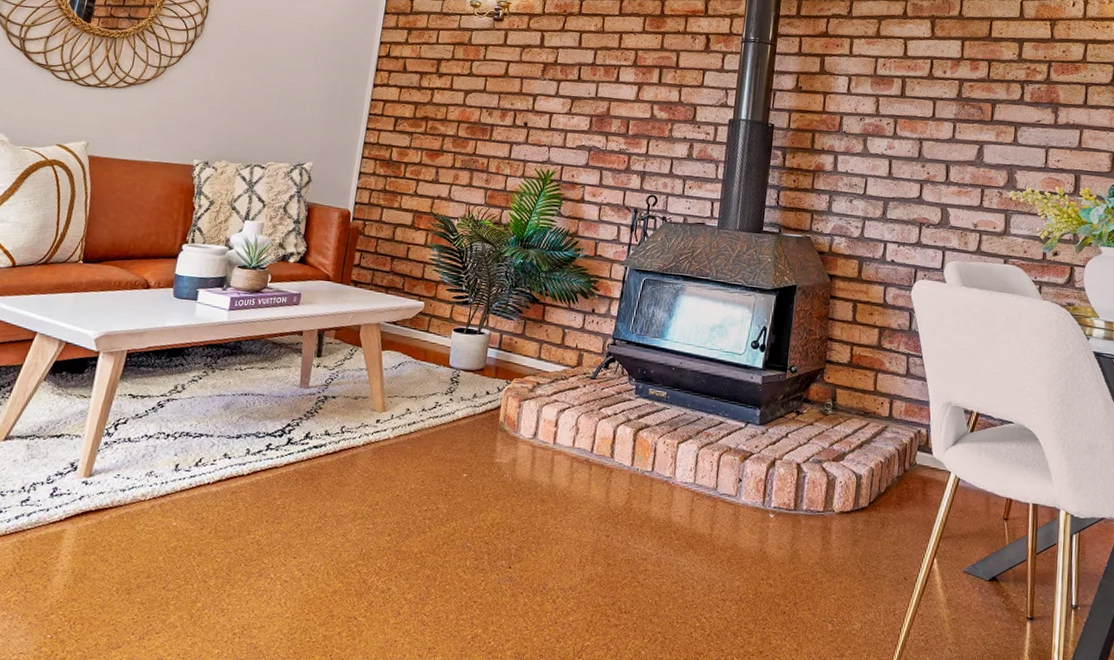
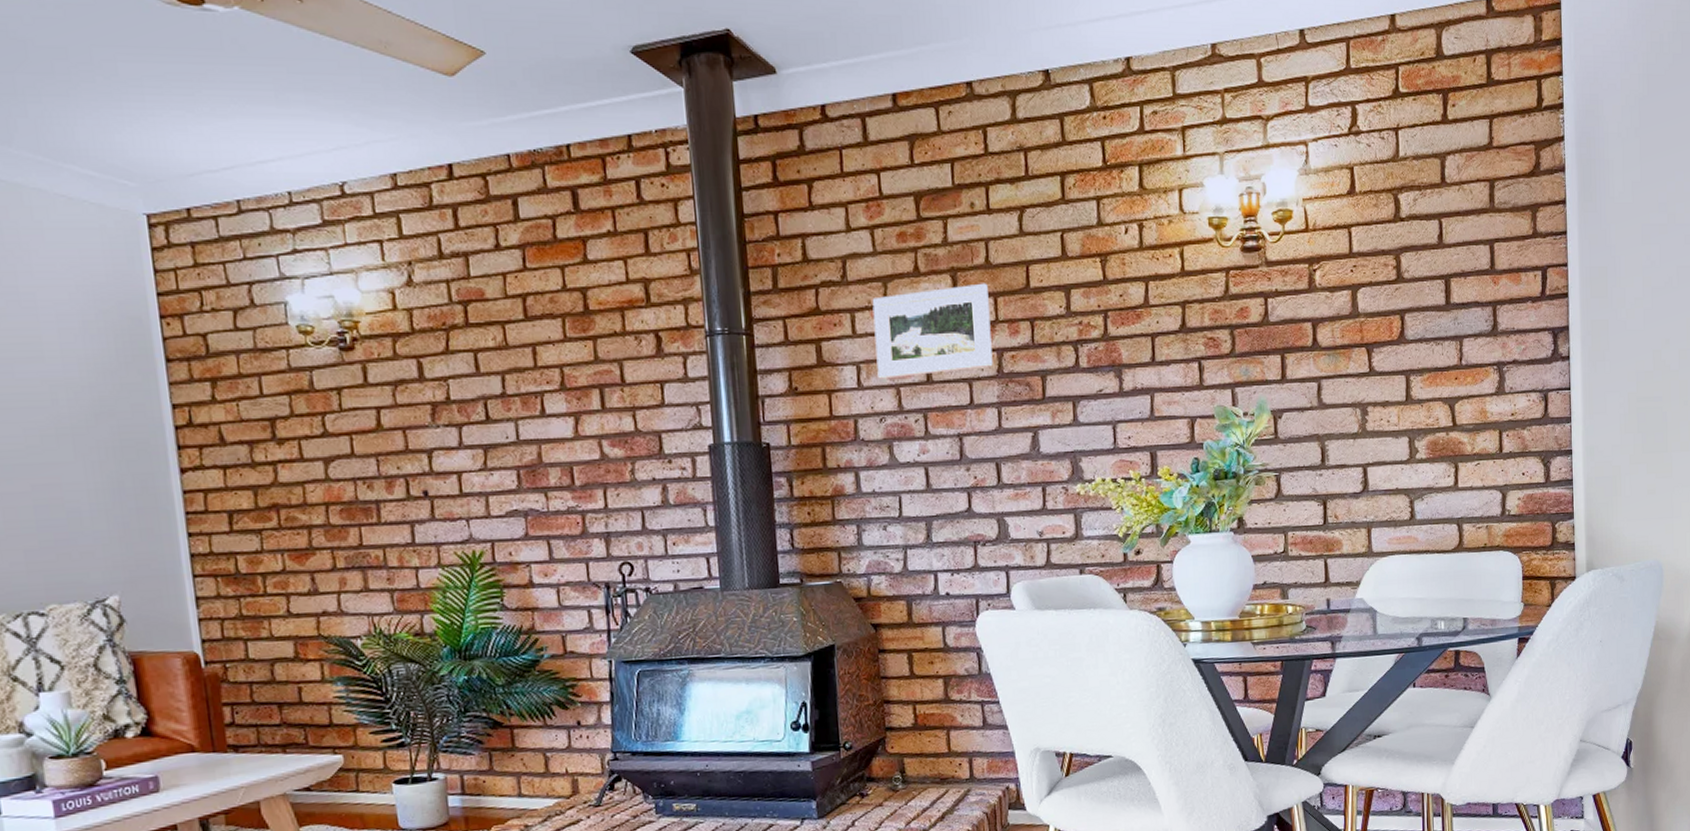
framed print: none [864,29,958,92] -> present [872,283,993,379]

